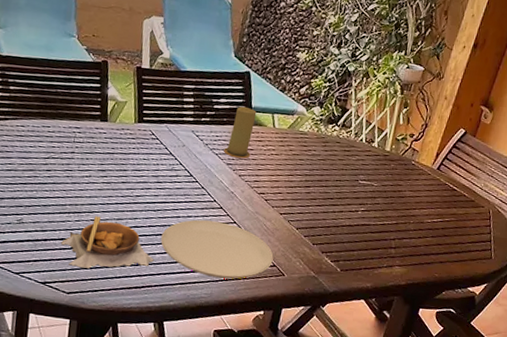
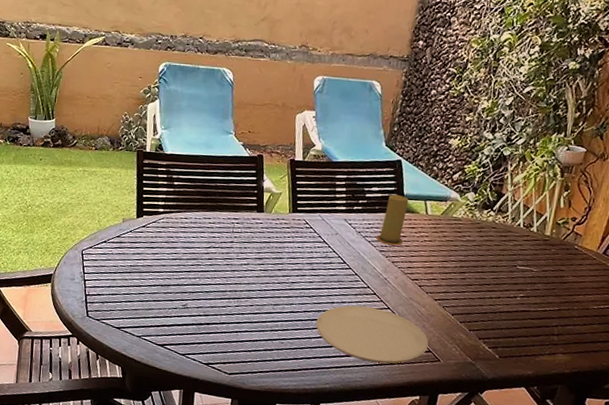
soup bowl: present [61,216,154,269] -> none [222,302,310,351]

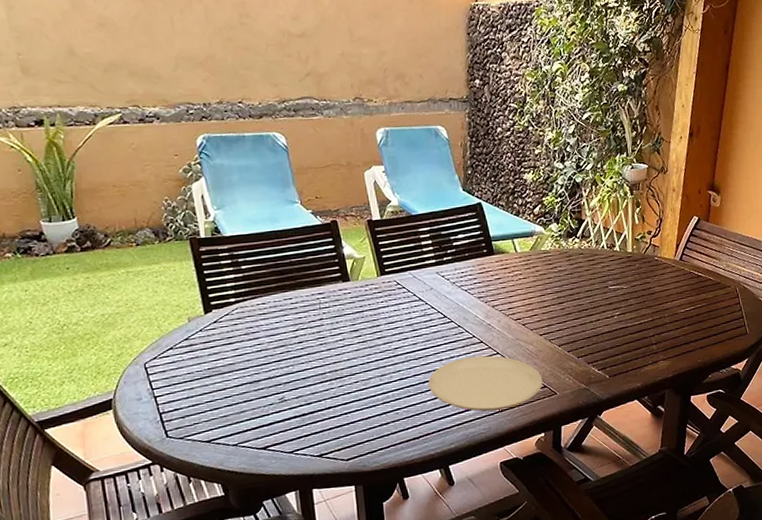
candle: present [376,194,409,246] -> none [472,237,499,290]

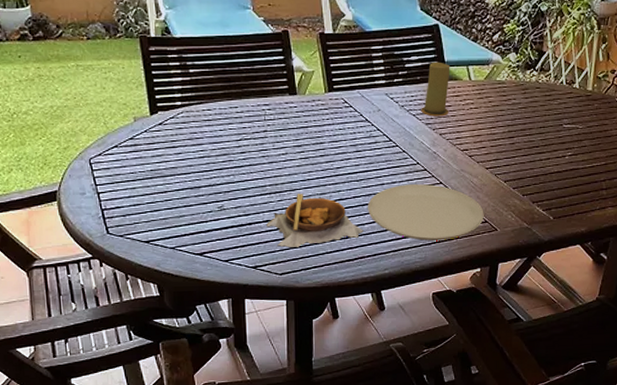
soup bowl: none [329,377,426,433] -> present [266,194,363,248]
candle: none [472,237,499,290] -> present [421,62,450,117]

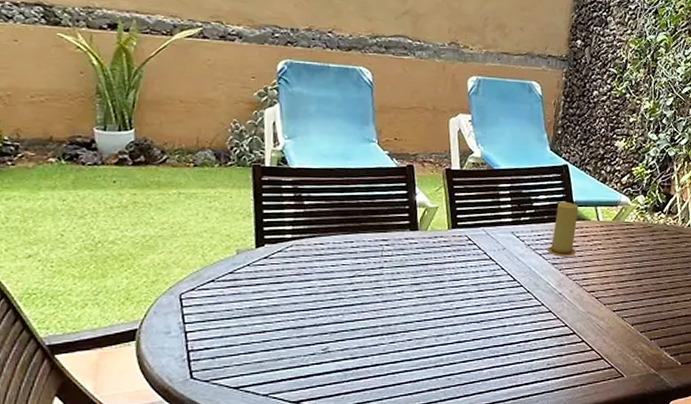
soup bowl: present [266,194,363,248] -> none [375,335,482,395]
plate: present [368,184,484,241] -> none [487,327,610,388]

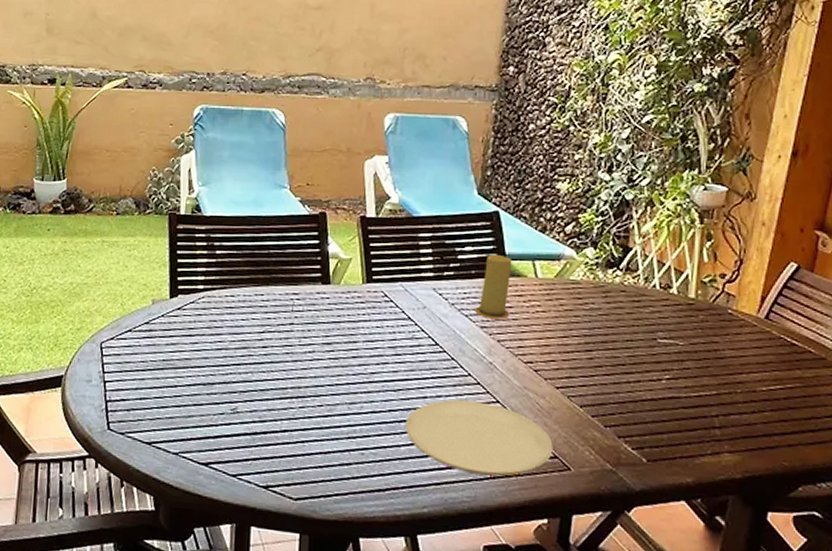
plate: none [487,327,610,388] -> present [405,400,553,477]

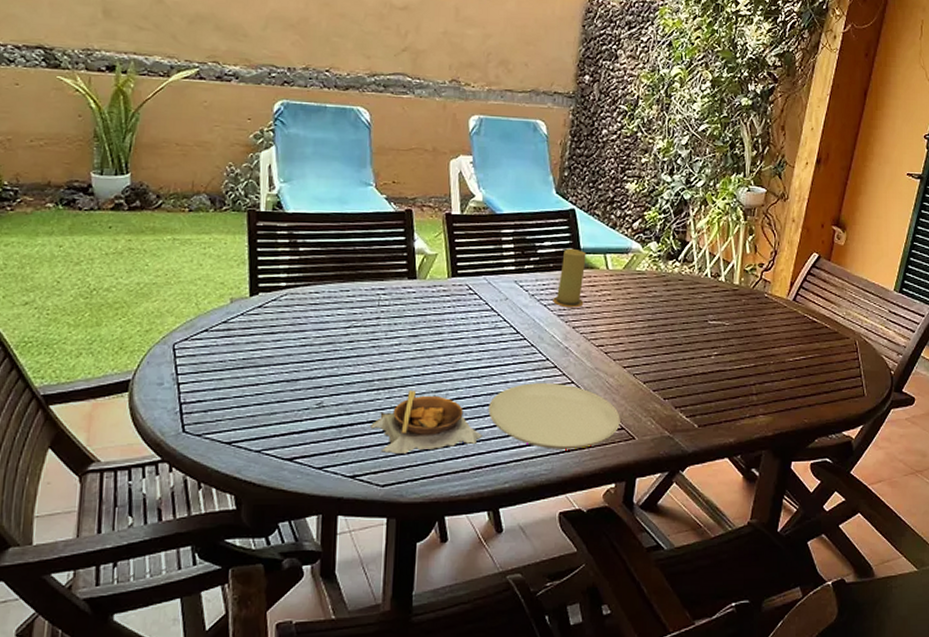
soup bowl: none [284,401,399,467] -> present [371,390,482,454]

